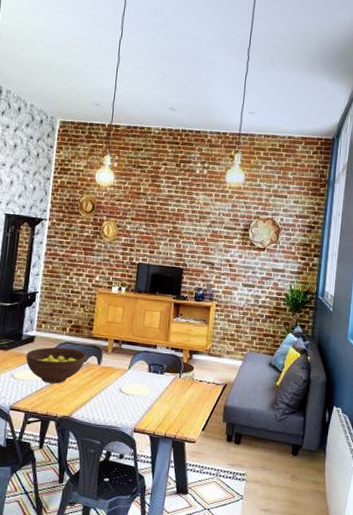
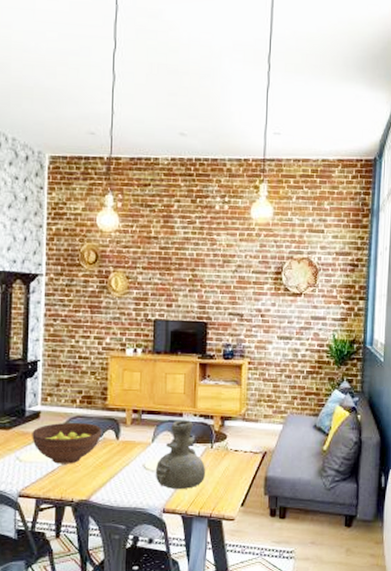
vase: none [129,351,174,412] -> present [155,420,206,489]

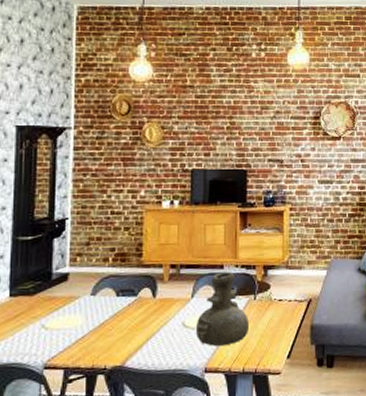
fruit bowl: present [32,422,102,464] -> none [59,281,137,329]

